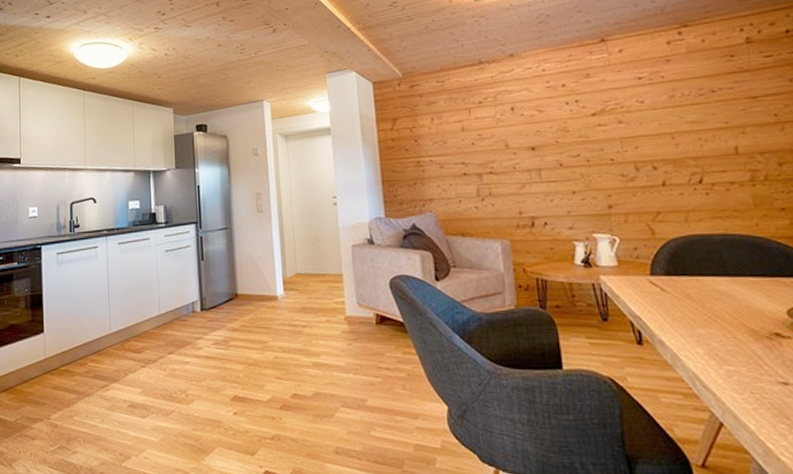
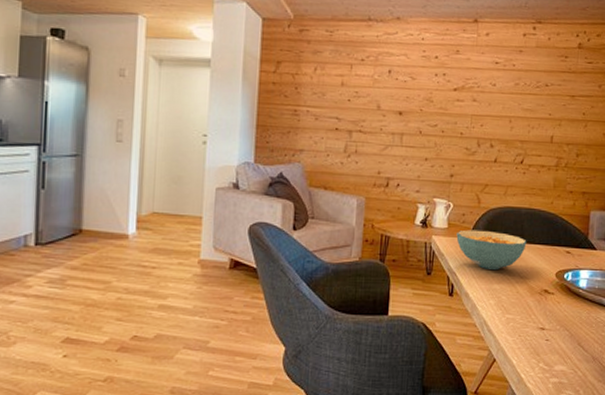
cereal bowl: none [631,265,733,312] -> present [456,230,527,271]

